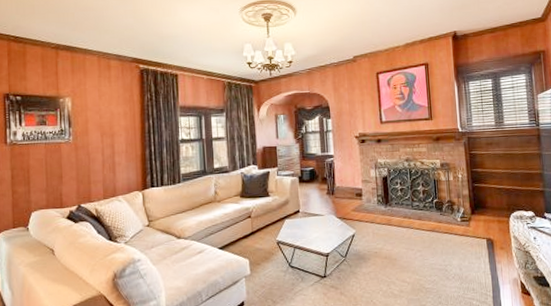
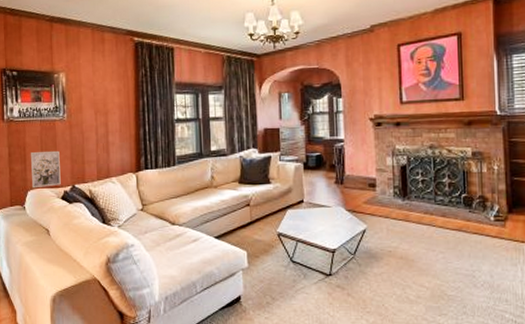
wall art: none [34,172,66,209] -> present [30,150,61,188]

